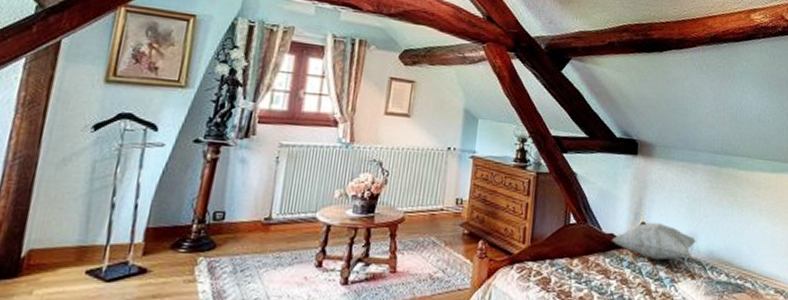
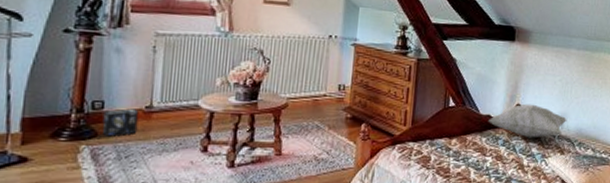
box: none [220,220,258,249] -> present [101,108,139,137]

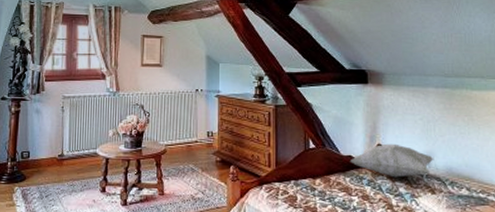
box: present [101,108,139,137] -> none [29,157,54,180]

